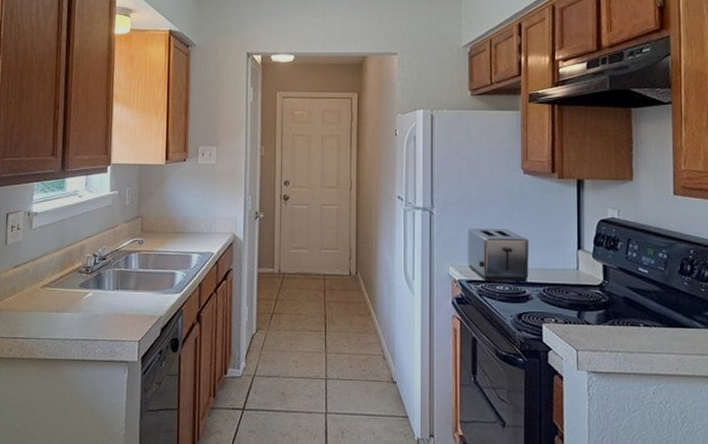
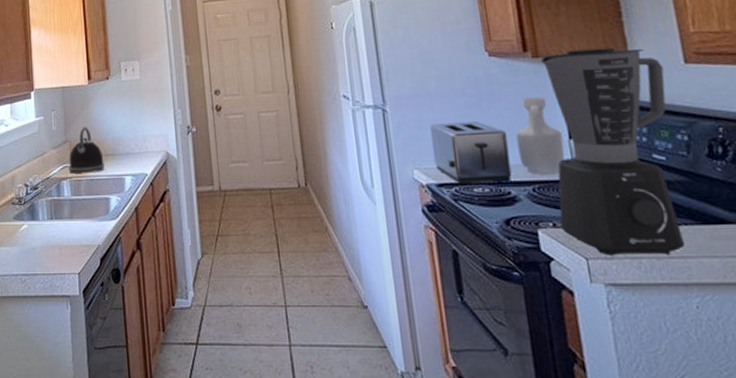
kettle: none [139,204,174,249] -> present [69,126,105,174]
ceramic jug: none [536,212,573,280] -> present [515,97,565,176]
blender: none [560,175,657,350] -> present [540,47,686,256]

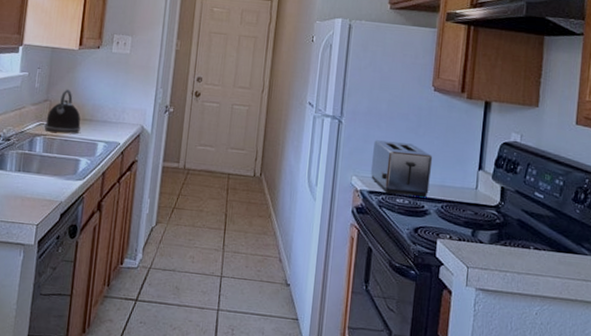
ceramic jug: present [515,97,565,176] -> none [437,131,474,198]
blender: present [540,47,686,256] -> none [455,98,560,272]

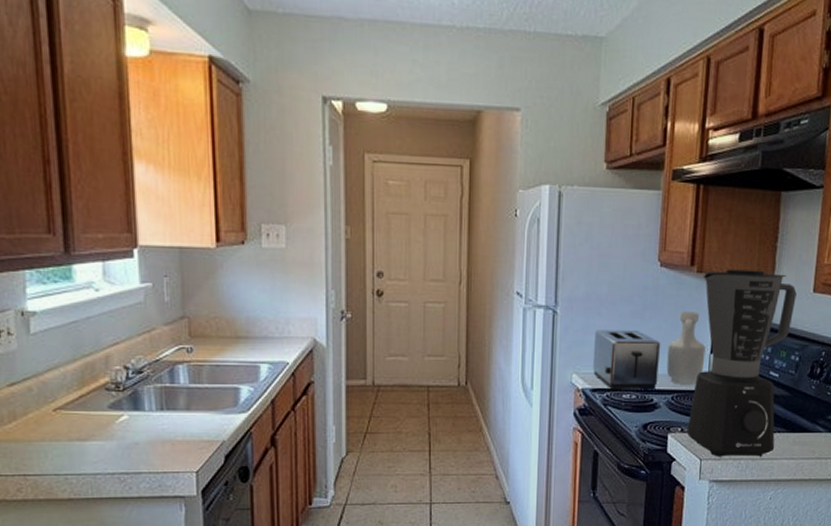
kettle: present [45,89,81,134] -> none [187,301,234,358]
ceramic jug: none [437,131,474,198] -> present [666,311,706,386]
blender: none [455,98,560,272] -> present [686,269,797,457]

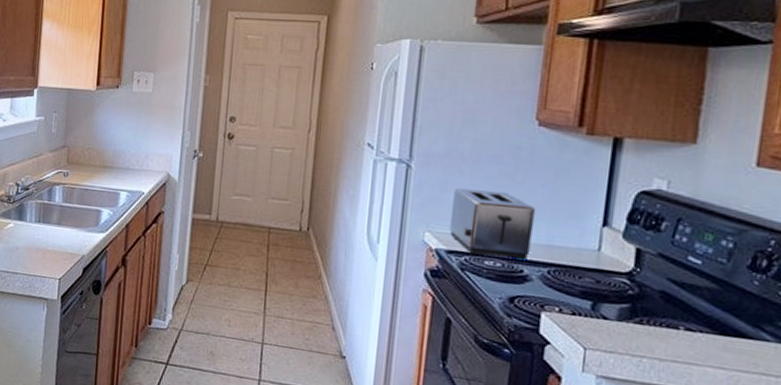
ceramic jug: present [666,311,706,386] -> none [542,176,596,262]
blender: present [686,269,797,457] -> none [566,133,730,359]

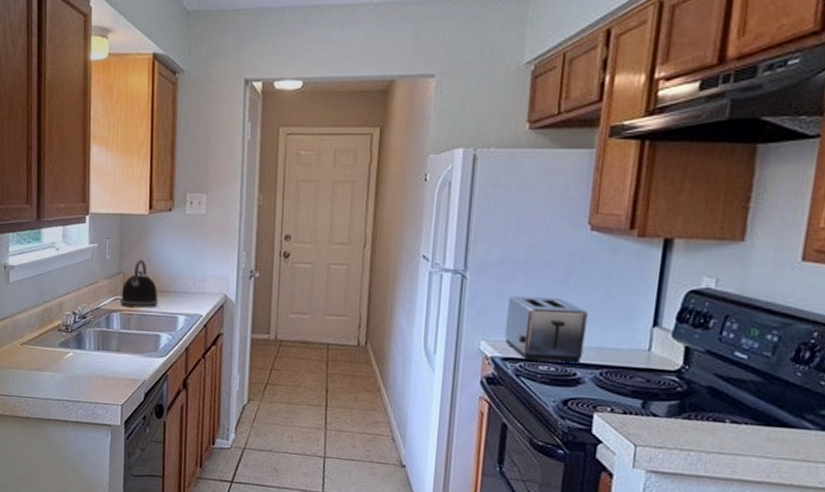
kettle: none [64,134,101,183] -> present [121,259,158,309]

